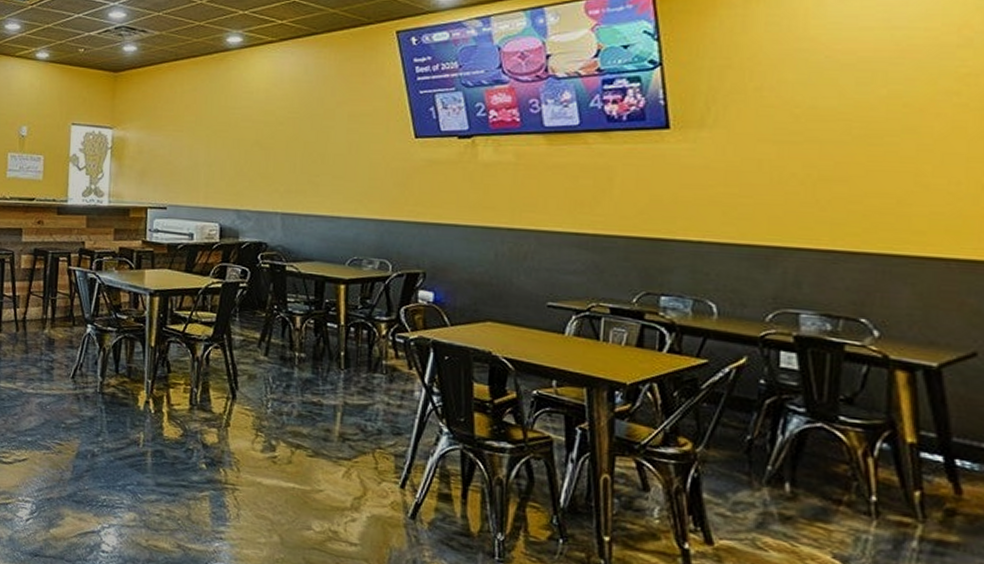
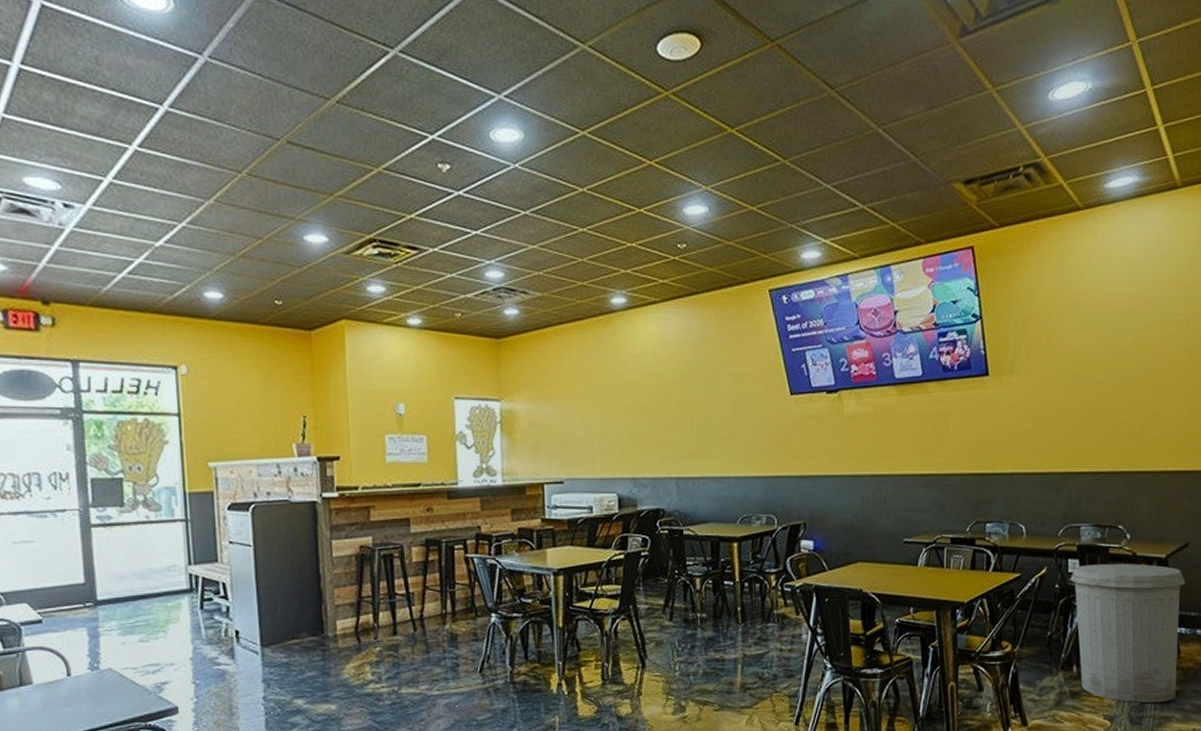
trash can: none [783,361,972,554] -> present [1070,564,1185,703]

